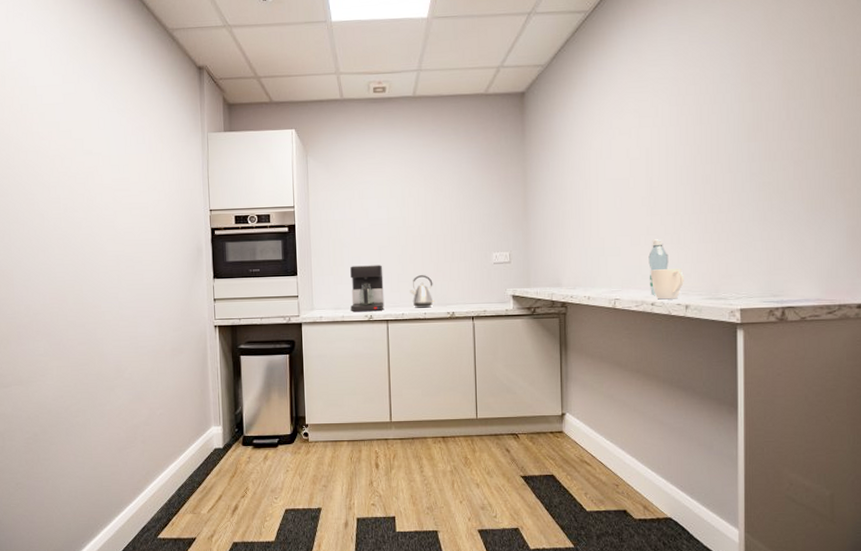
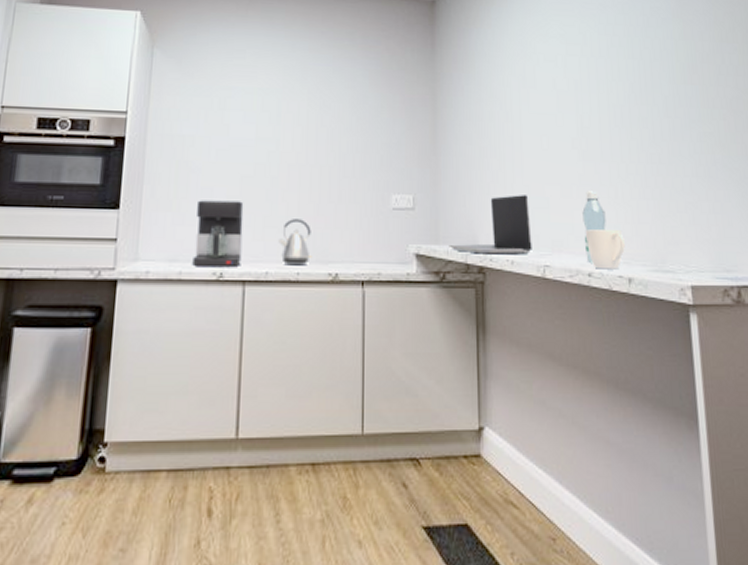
laptop computer: none [538,246,605,293] -> present [449,195,532,255]

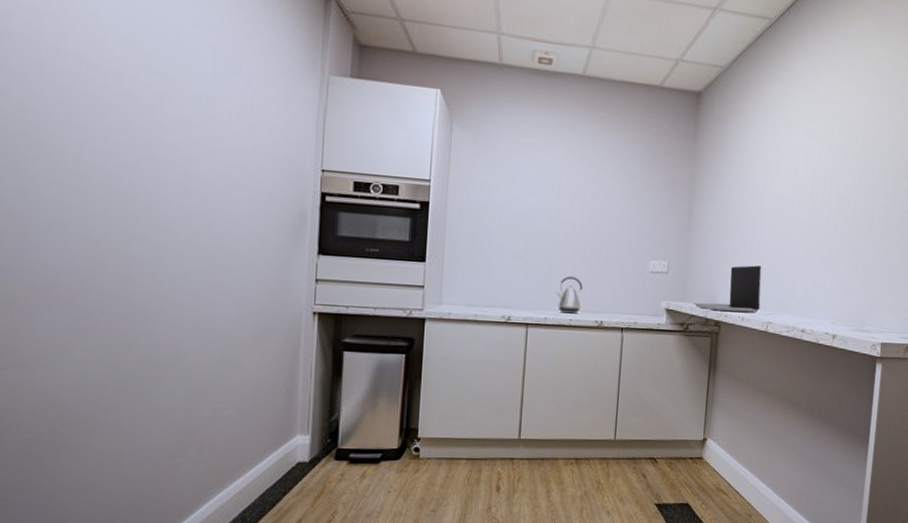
coffee maker: present [192,200,244,267] -> none [486,258,529,312]
bottle: present [582,191,606,263] -> none [802,265,823,322]
mug: present [585,229,625,270] -> none [803,295,835,328]

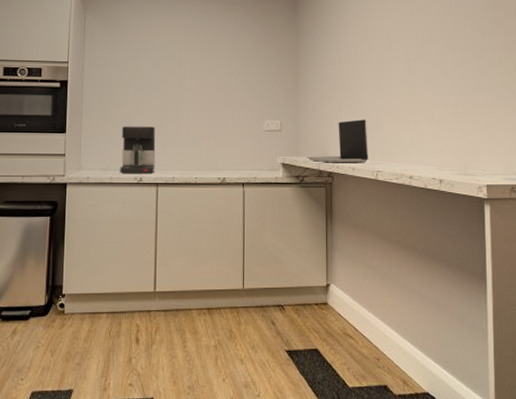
coffee maker: none [486,258,529,312] -> present [120,126,156,174]
kettle: present [556,276,583,314] -> none [182,139,206,172]

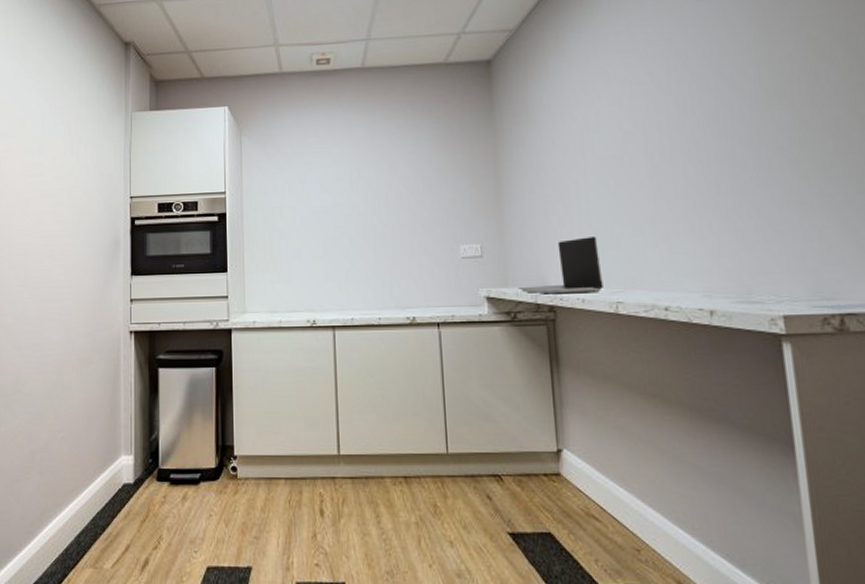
coffee maker: present [120,126,156,174] -> none [289,259,330,317]

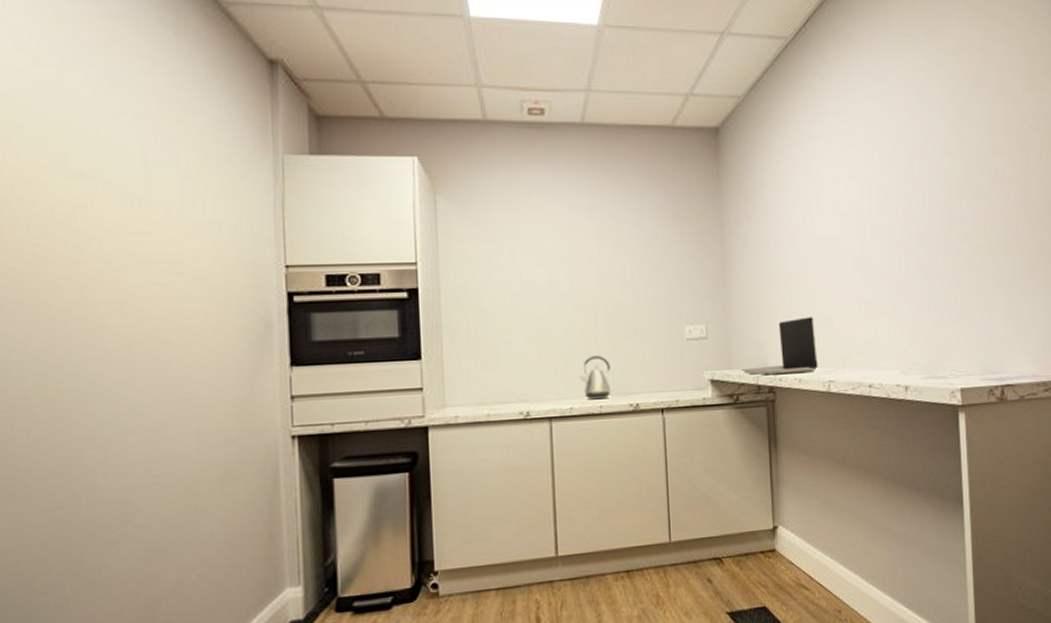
kettle: none [360,272,391,312] -> present [580,356,613,400]

